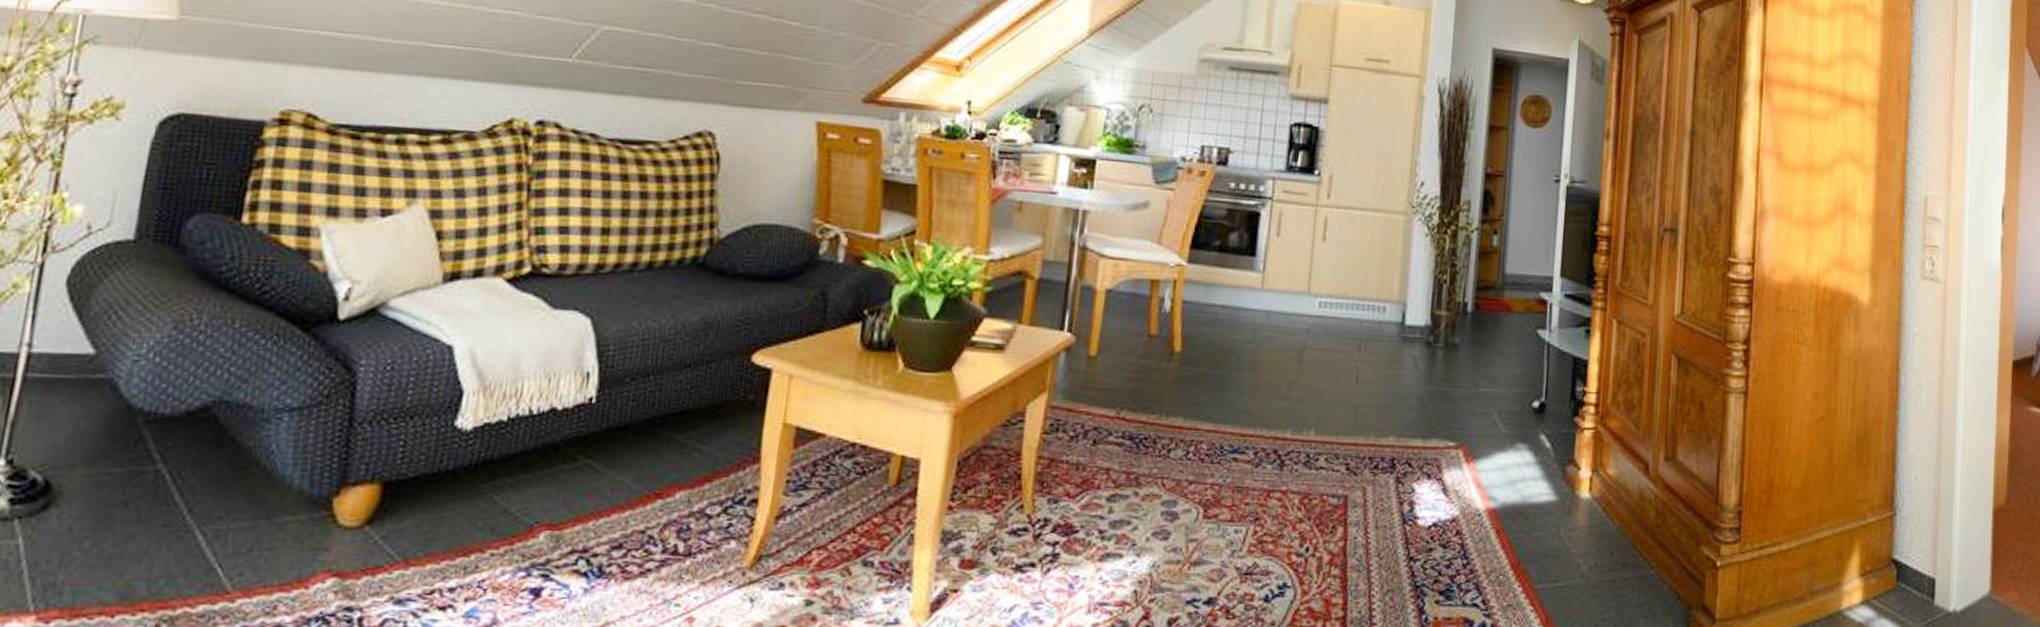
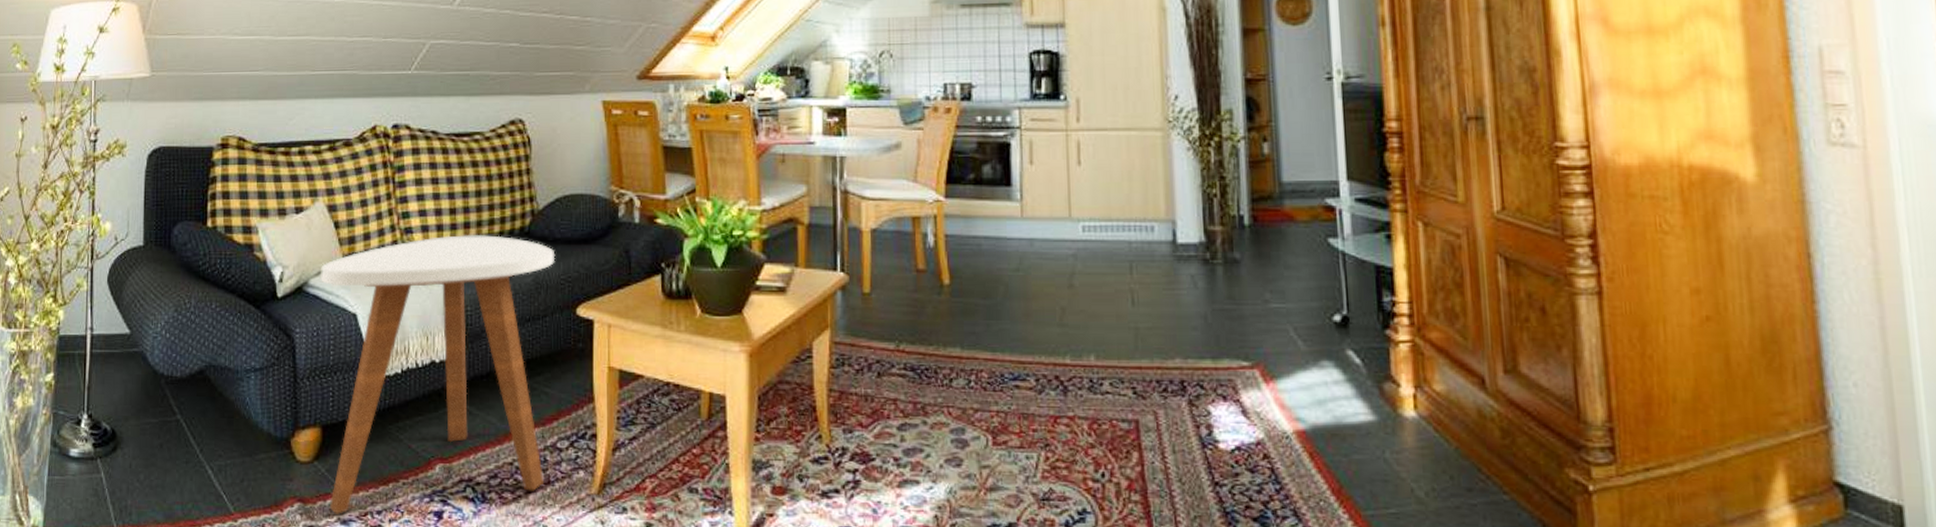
side table: none [378,259,734,593] -> present [321,235,556,514]

